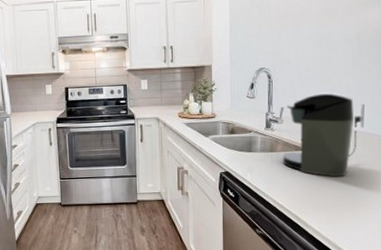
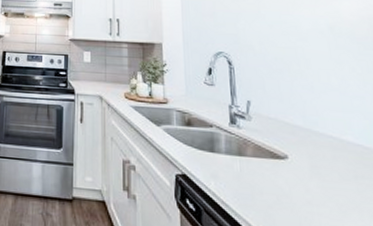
coffee maker: present [282,92,365,177] -> none [253,88,359,204]

